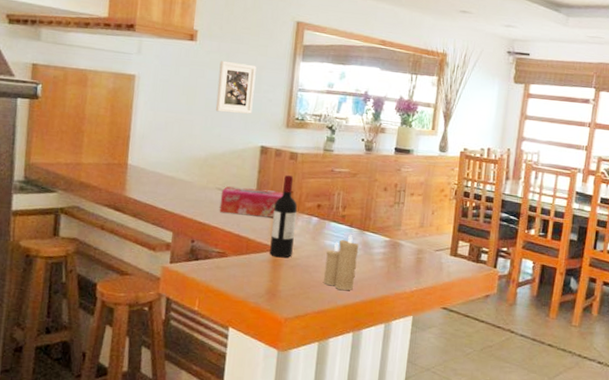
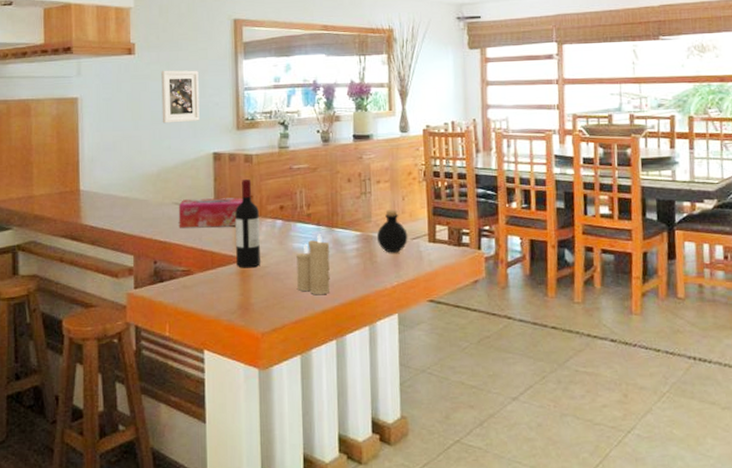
bottle: none [403,221,432,261] -> present [376,209,408,253]

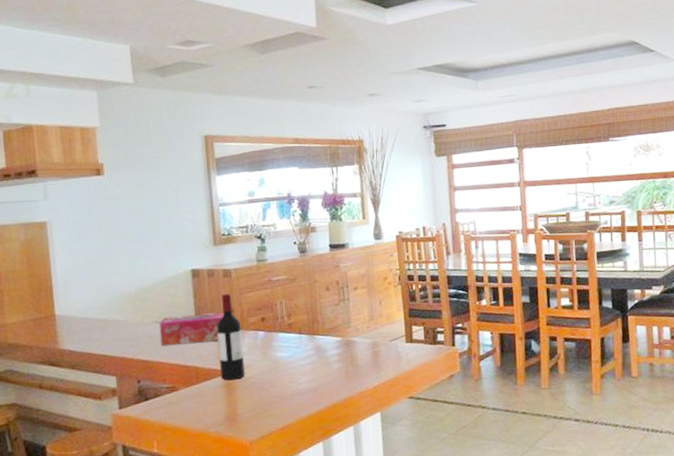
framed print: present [161,70,200,123] -> none [132,188,175,243]
candle: present [296,234,330,295] -> none [280,342,315,401]
bottle: present [376,209,408,253] -> none [356,314,387,356]

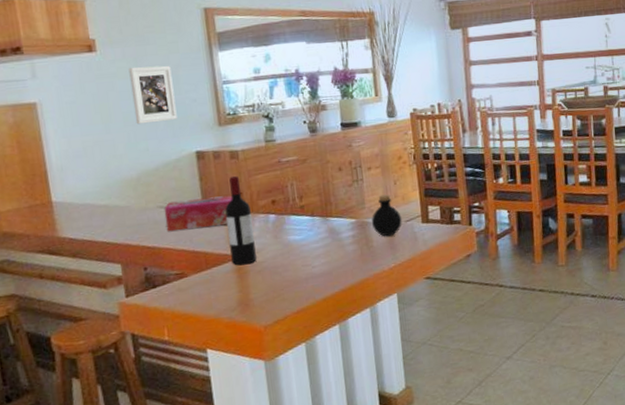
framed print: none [132,188,175,243] -> present [128,65,177,125]
bottle: none [356,314,387,356] -> present [371,194,402,237]

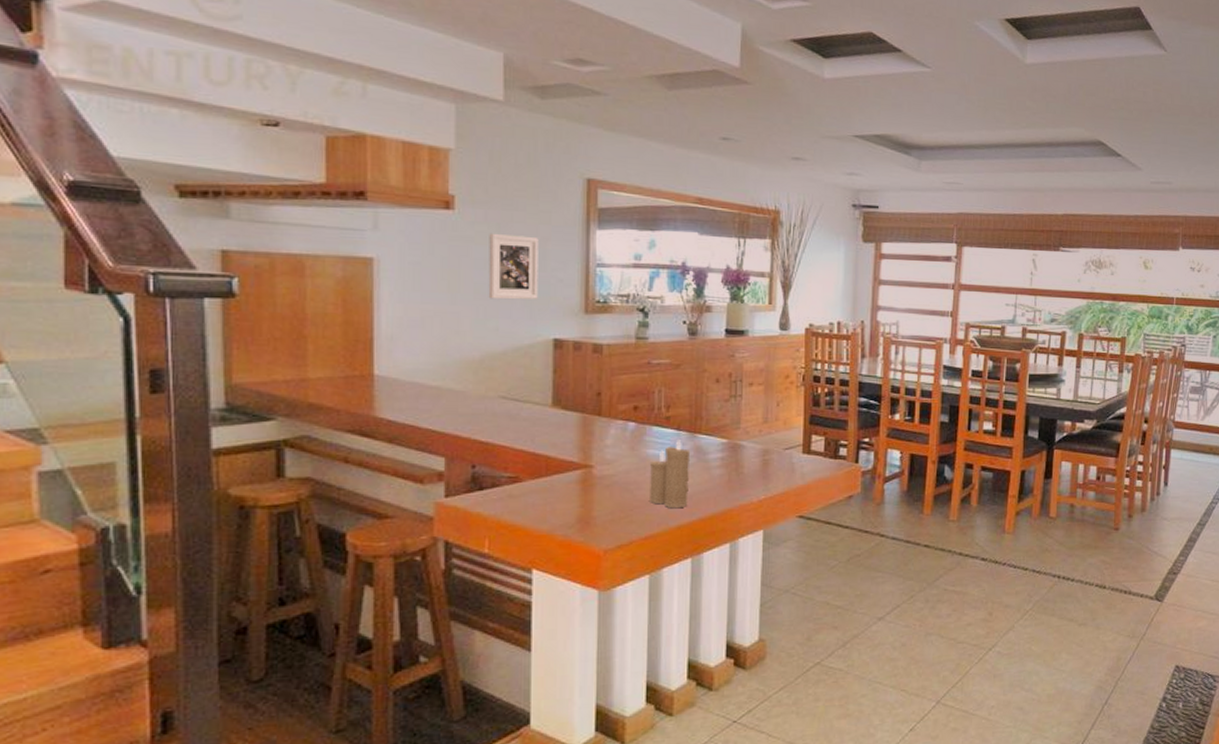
tissue box: present [163,195,233,232] -> none [505,393,589,428]
wine bottle: present [225,175,257,266] -> none [577,372,608,476]
candle: none [293,224,330,284] -> present [650,440,691,509]
bottle: present [371,194,402,237] -> none [745,416,780,464]

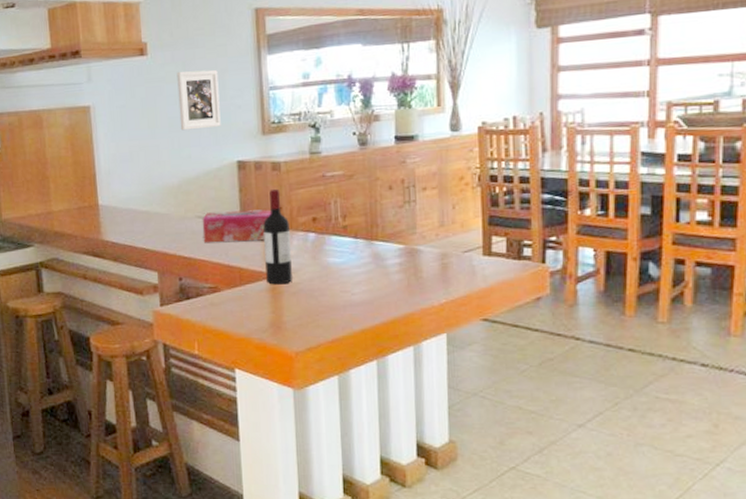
tissue box: none [505,393,589,428] -> present [202,209,272,244]
wine bottle: none [577,372,608,476] -> present [263,188,292,285]
candle: present [650,440,691,509] -> none [332,247,370,314]

